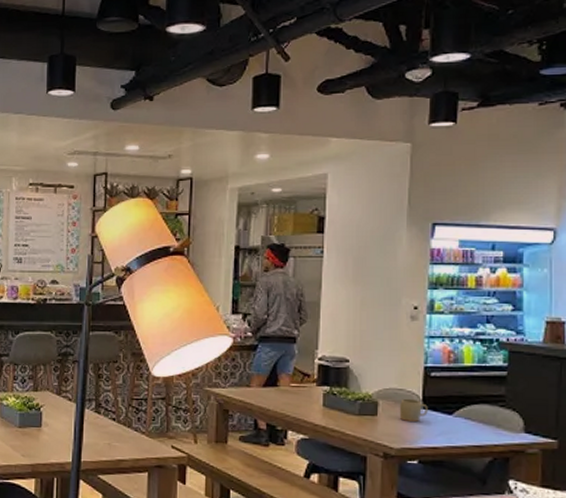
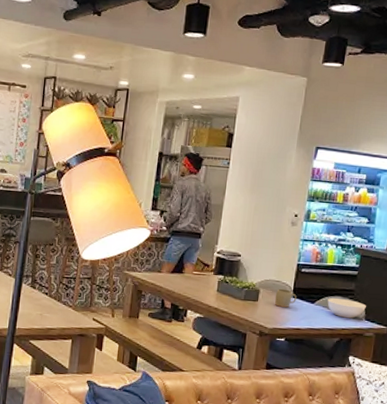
bowl: none [470,406,524,432] -> present [327,298,366,319]

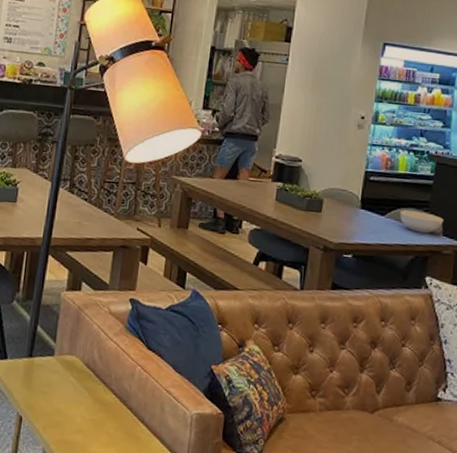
mug: present [274,288,297,308] -> none [340,198,365,220]

